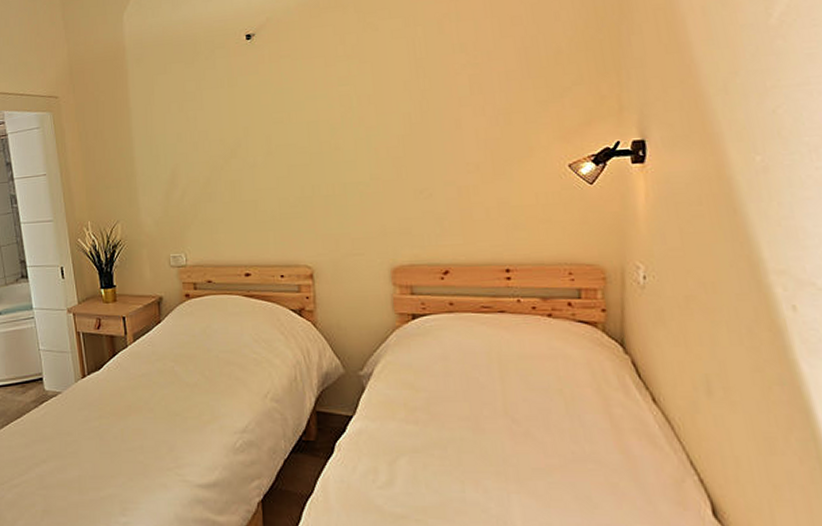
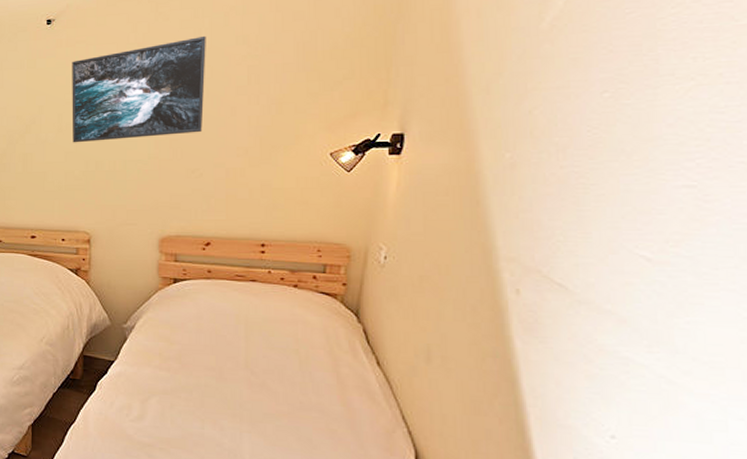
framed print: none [277,45,427,167] -> present [71,35,206,143]

